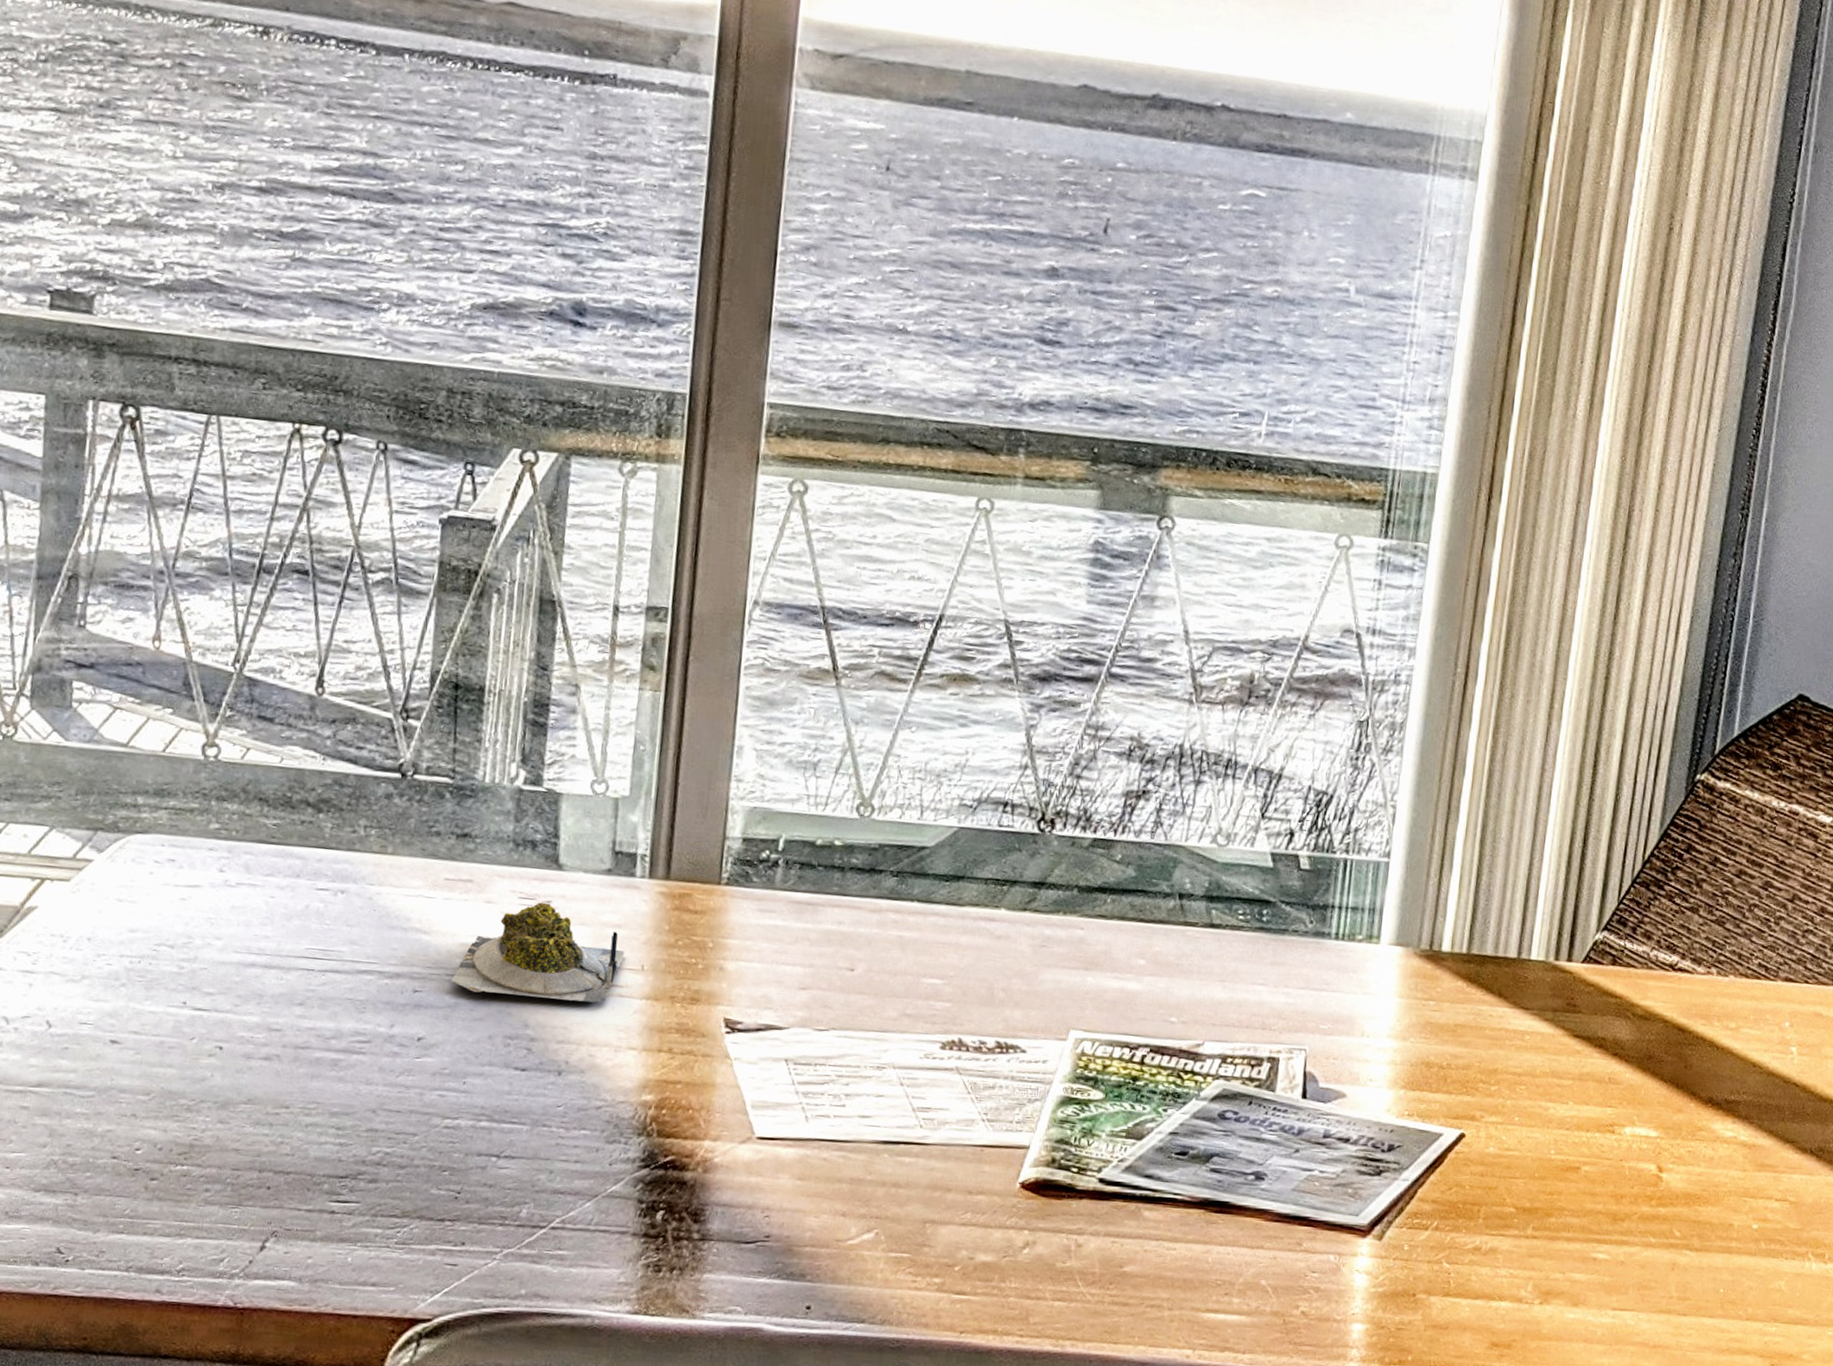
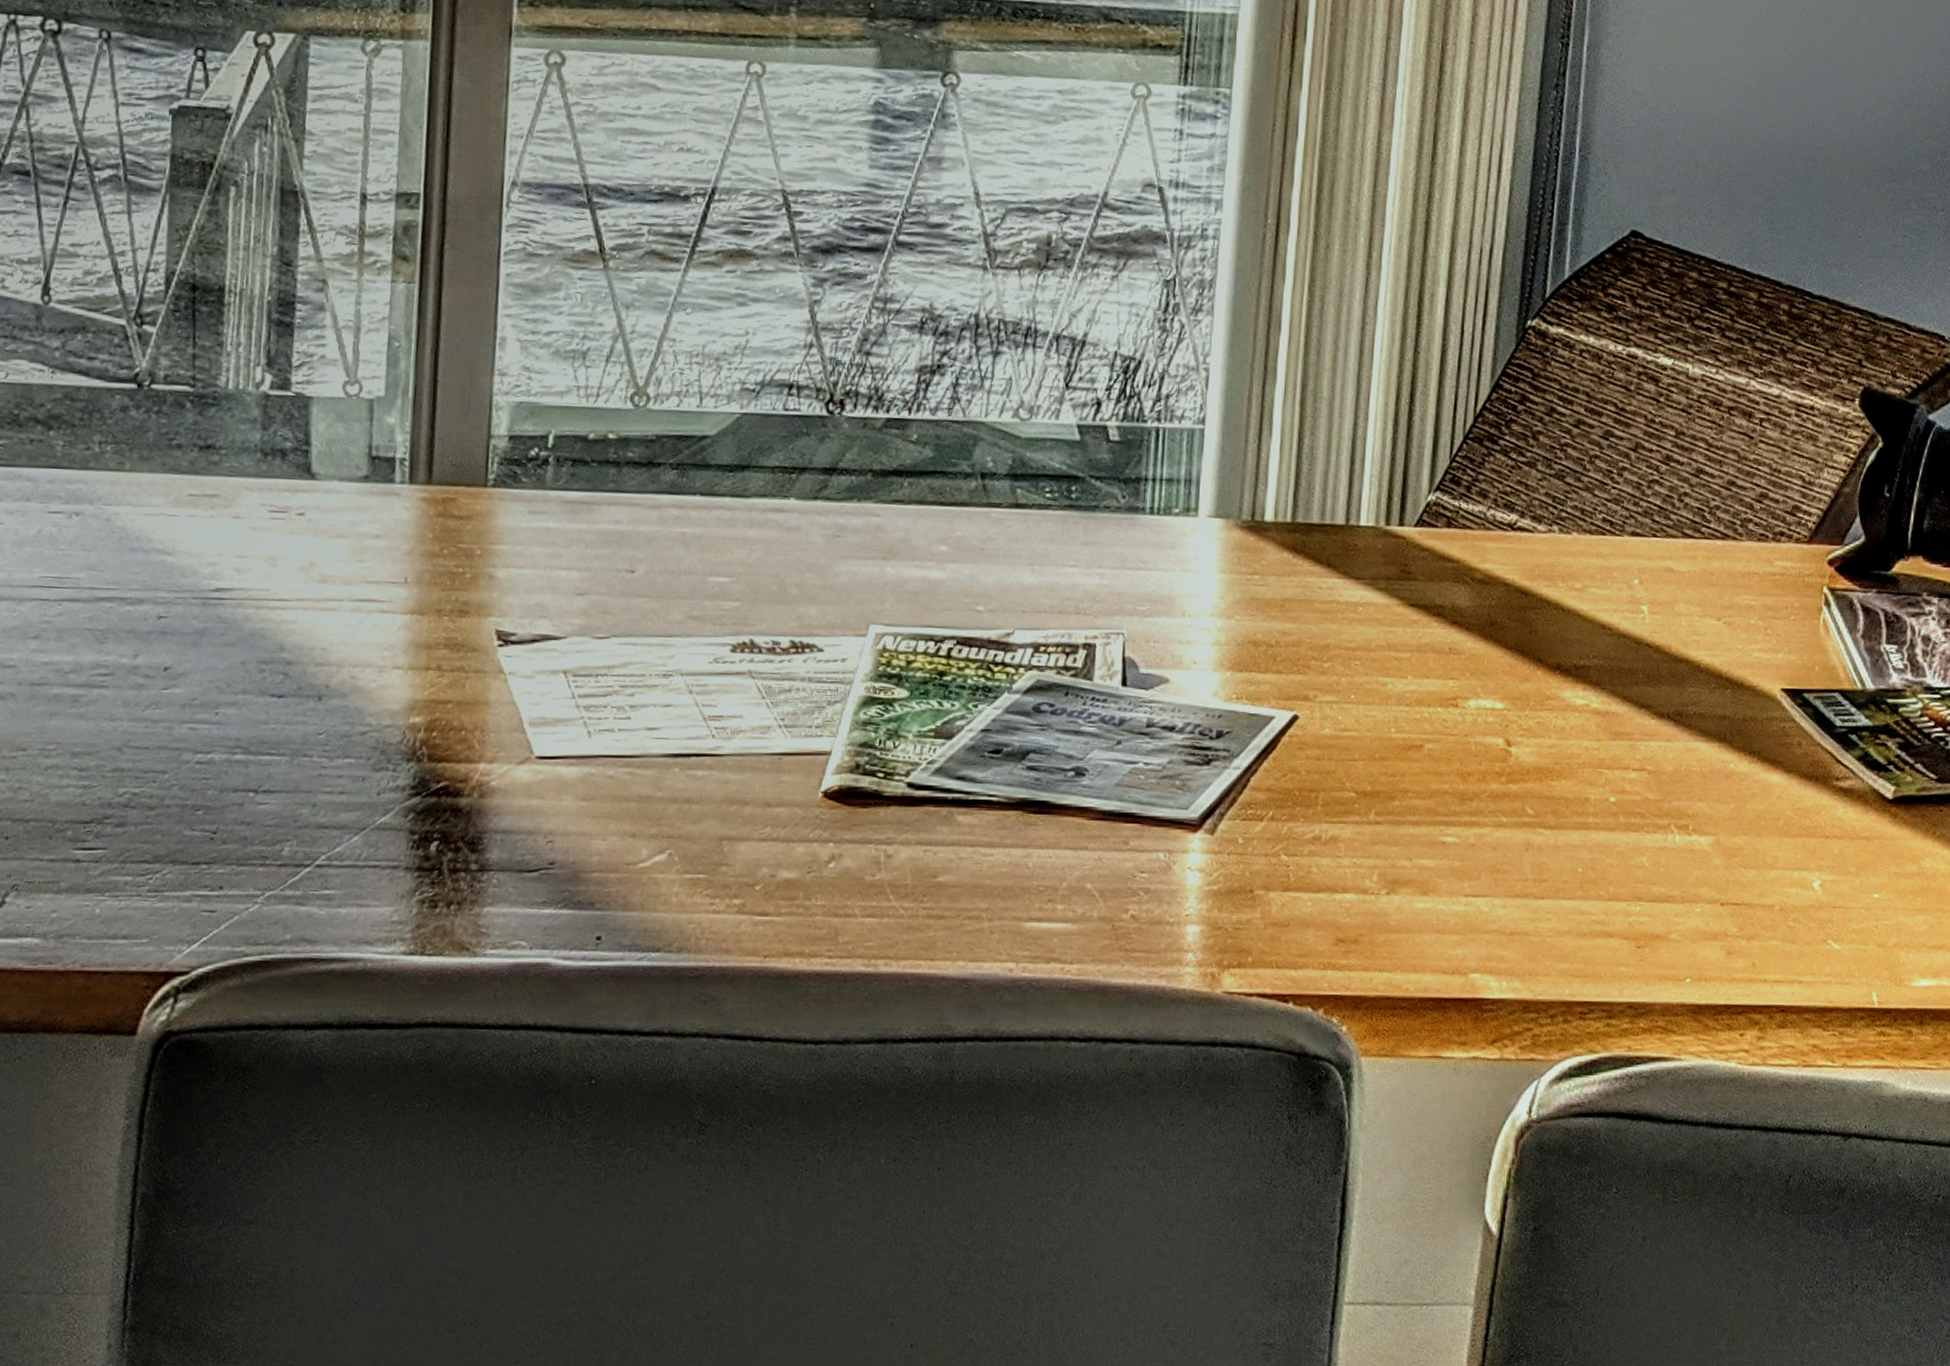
succulent plant: present [450,902,626,1003] -> none [198,515,388,621]

